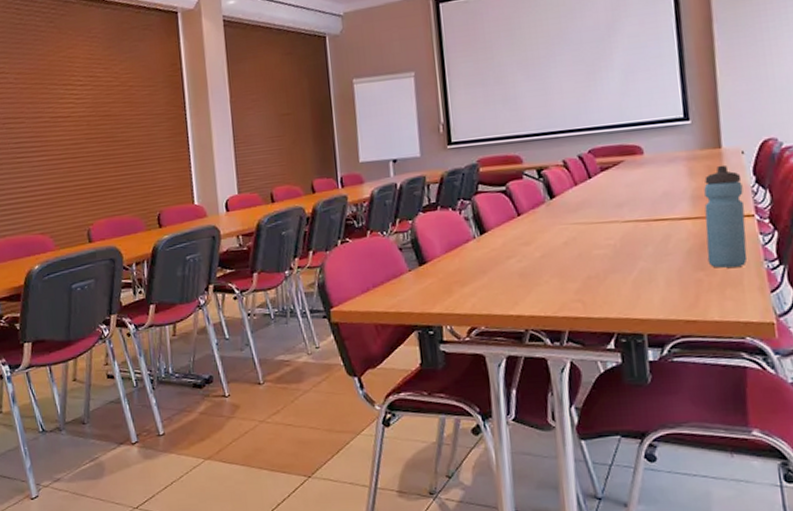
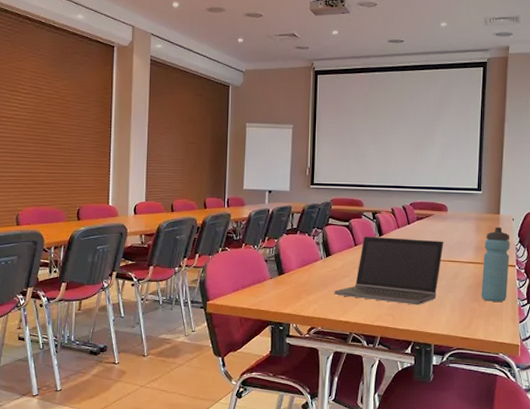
laptop computer: none [497,194,644,285] -> present [334,236,444,305]

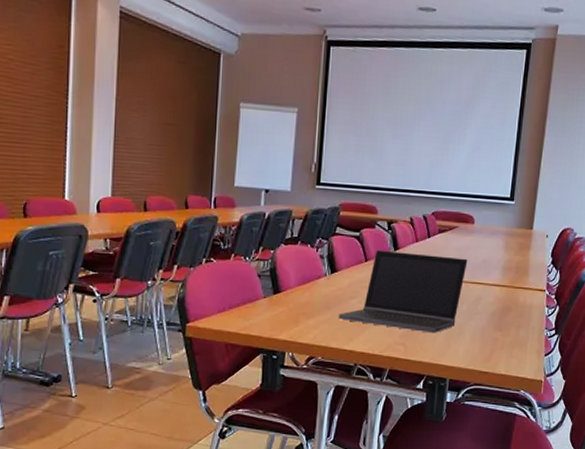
water bottle: present [481,226,510,302] -> none [505,244,542,331]

